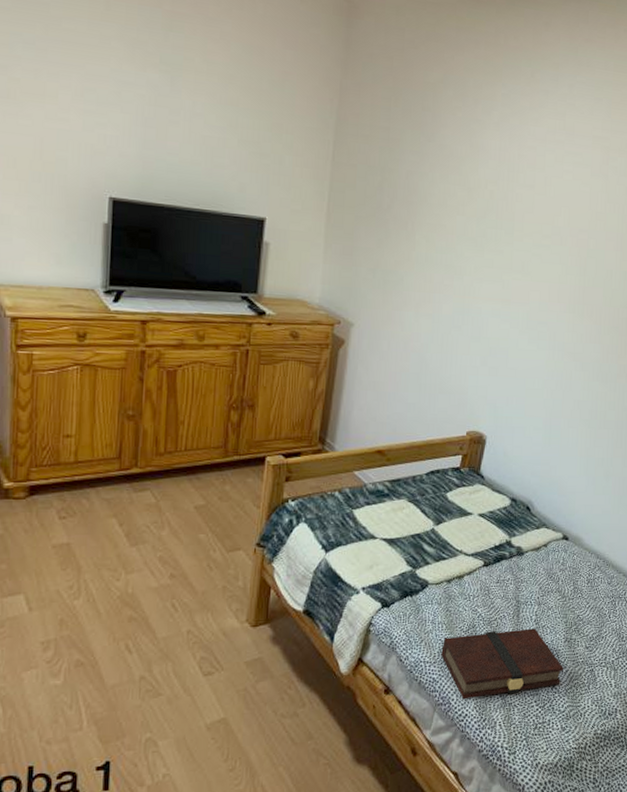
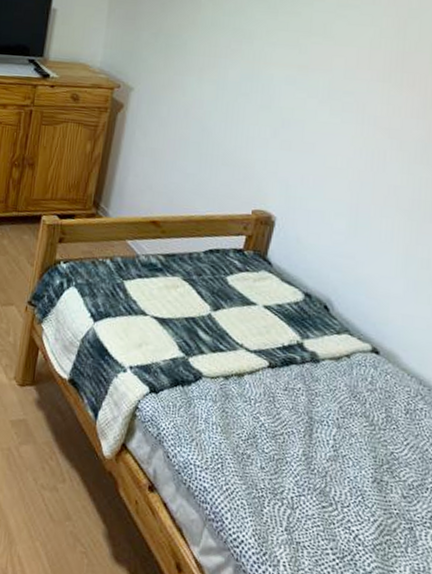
book: present [441,628,563,700] -> none [214,442,370,536]

